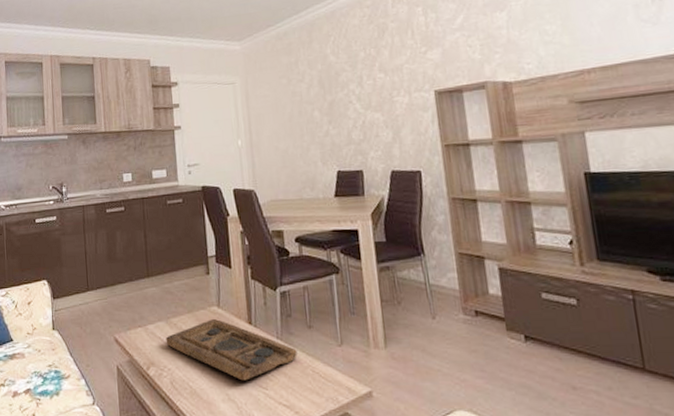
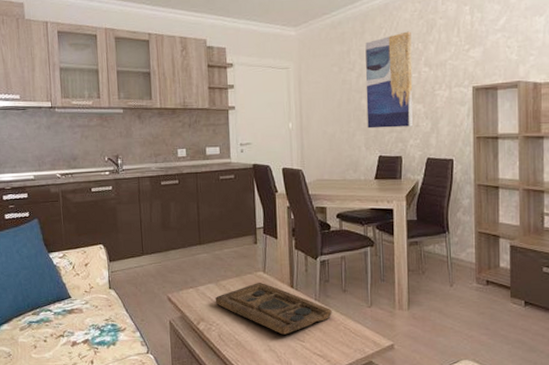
wall art: none [314,37,372,142] -> present [365,31,413,129]

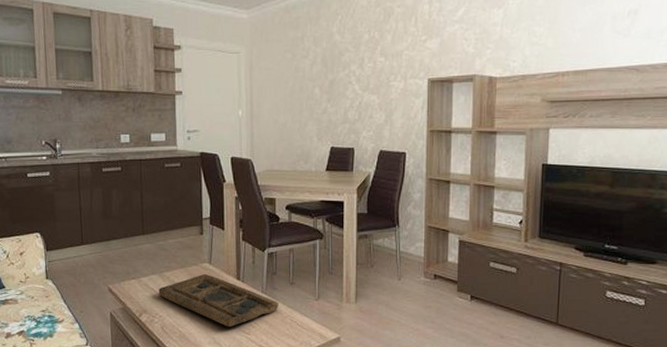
wall art: present [365,31,413,129] -> none [319,19,368,119]

